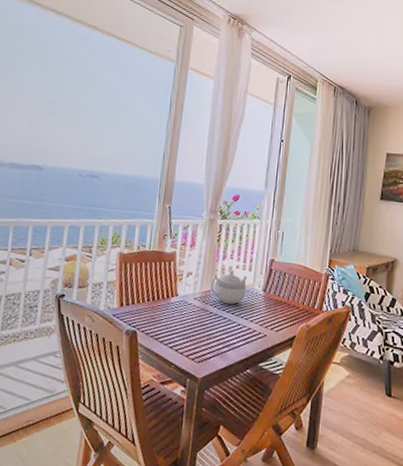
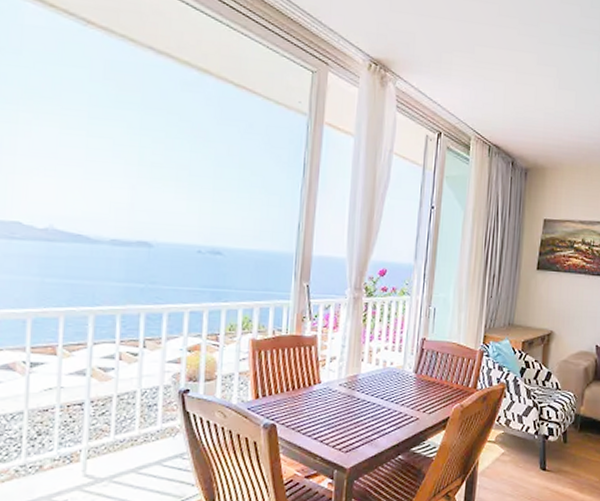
teapot: present [210,269,247,305] -> none [357,351,397,389]

